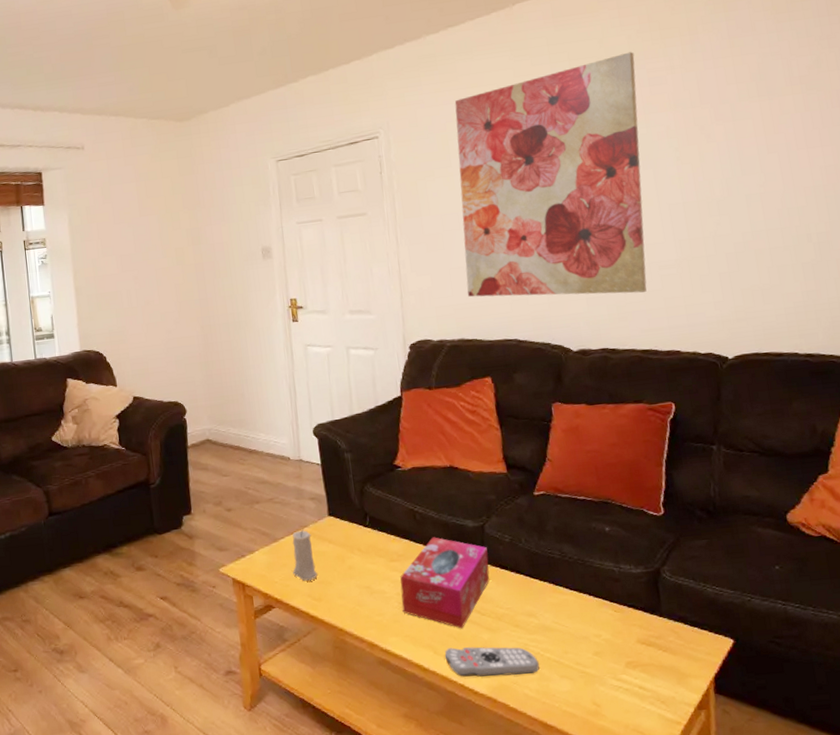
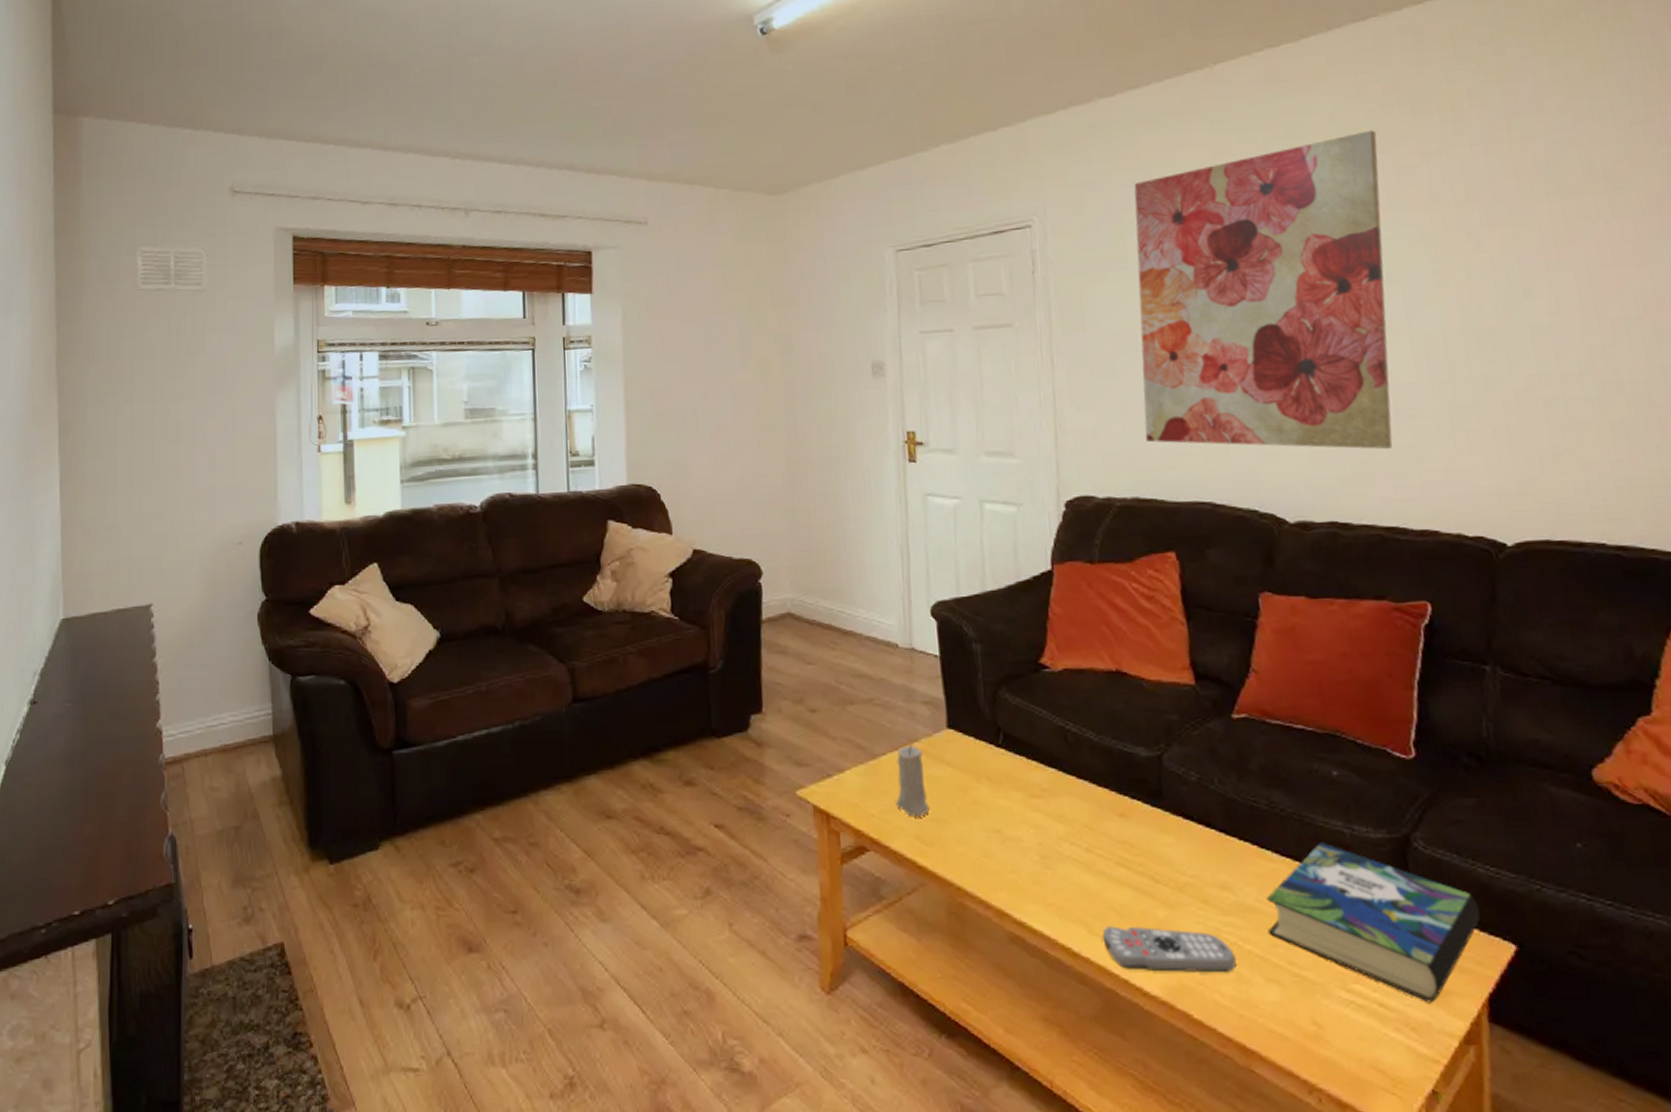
tissue box: present [400,537,490,629] -> none [1043,767,1169,900]
book: none [560,578,709,684] -> present [1267,842,1481,1003]

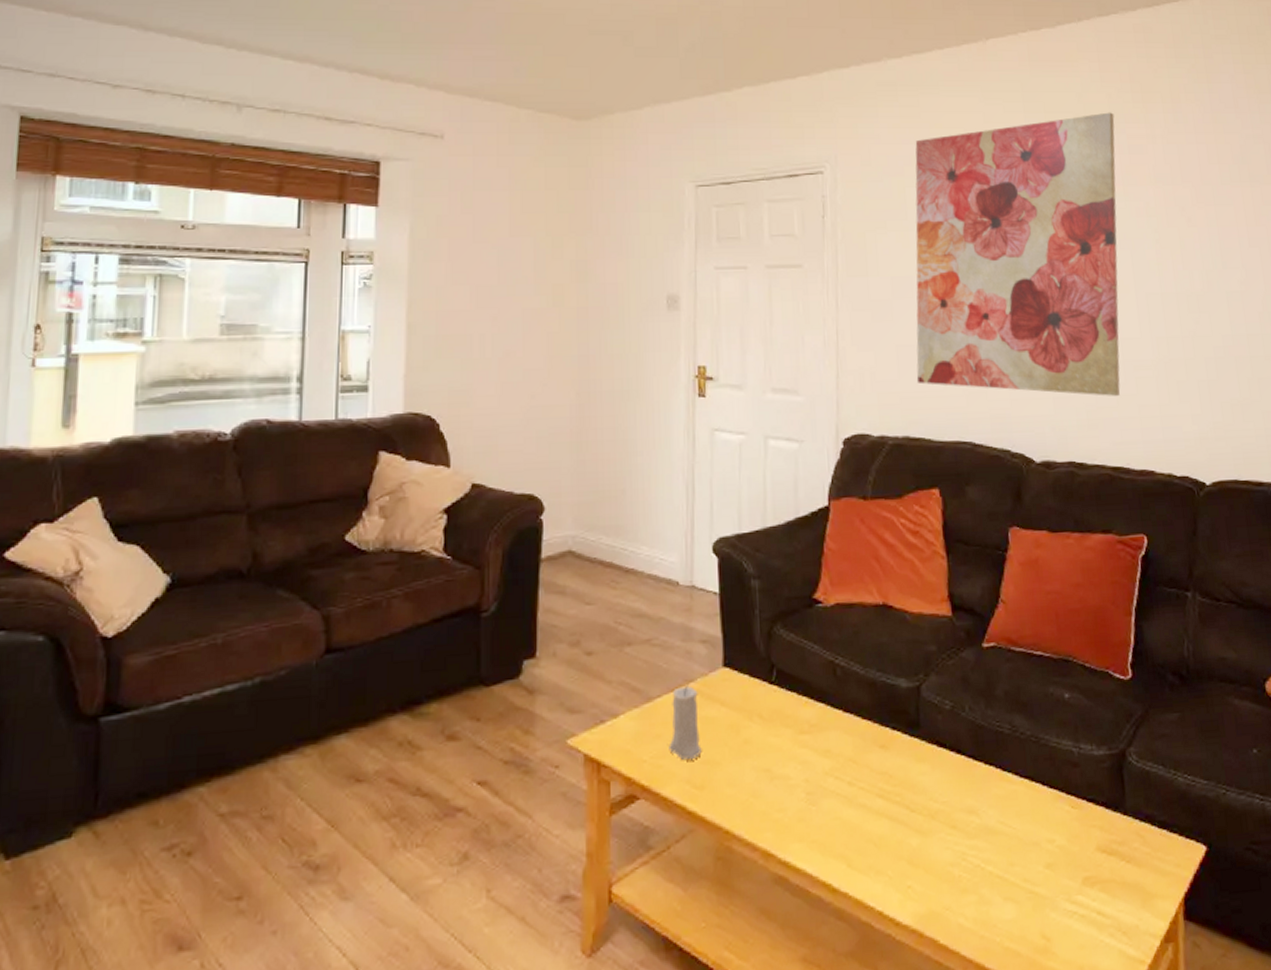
remote control: present [1102,926,1236,972] -> none [860,857,979,901]
book: present [1267,842,1481,1003] -> none [1007,761,1180,907]

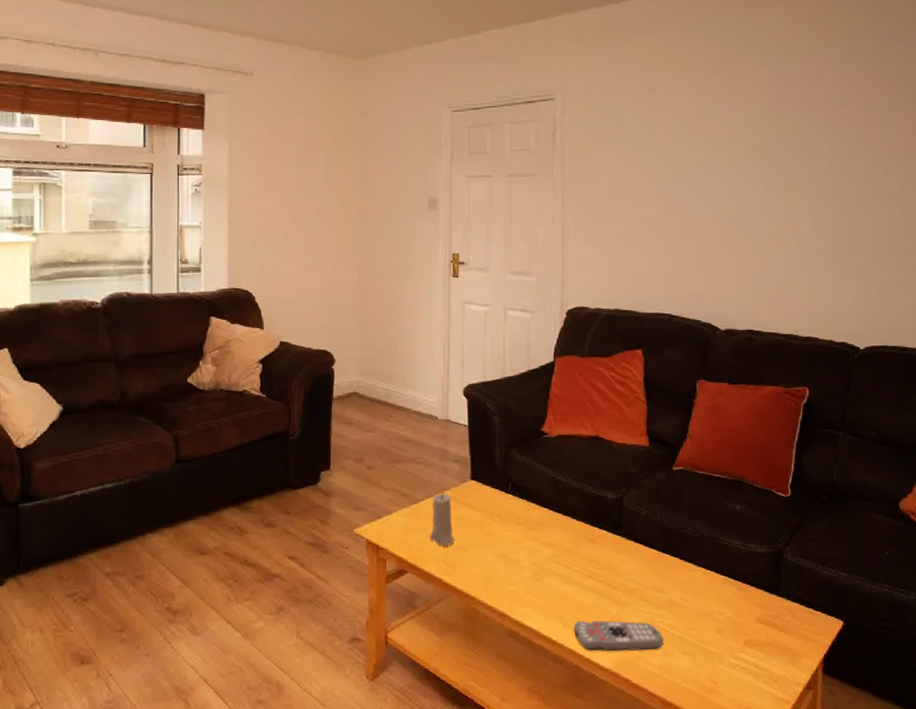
remote control: none [860,857,979,901] -> present [573,620,663,651]
wall art: present [915,112,1121,396] -> none [626,46,800,279]

